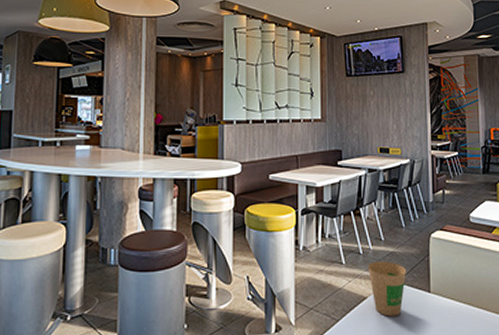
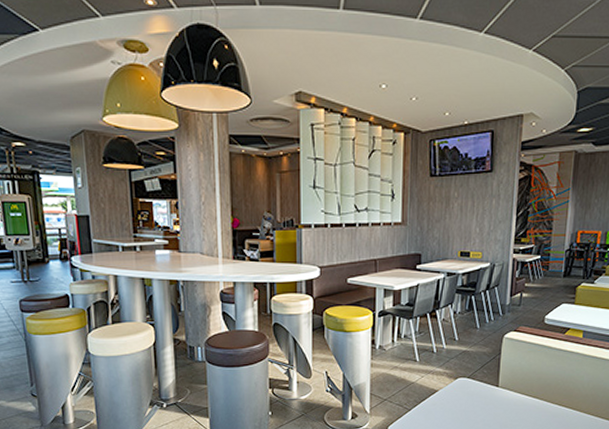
paper cup: present [368,261,407,317] -> none [440,359,478,407]

